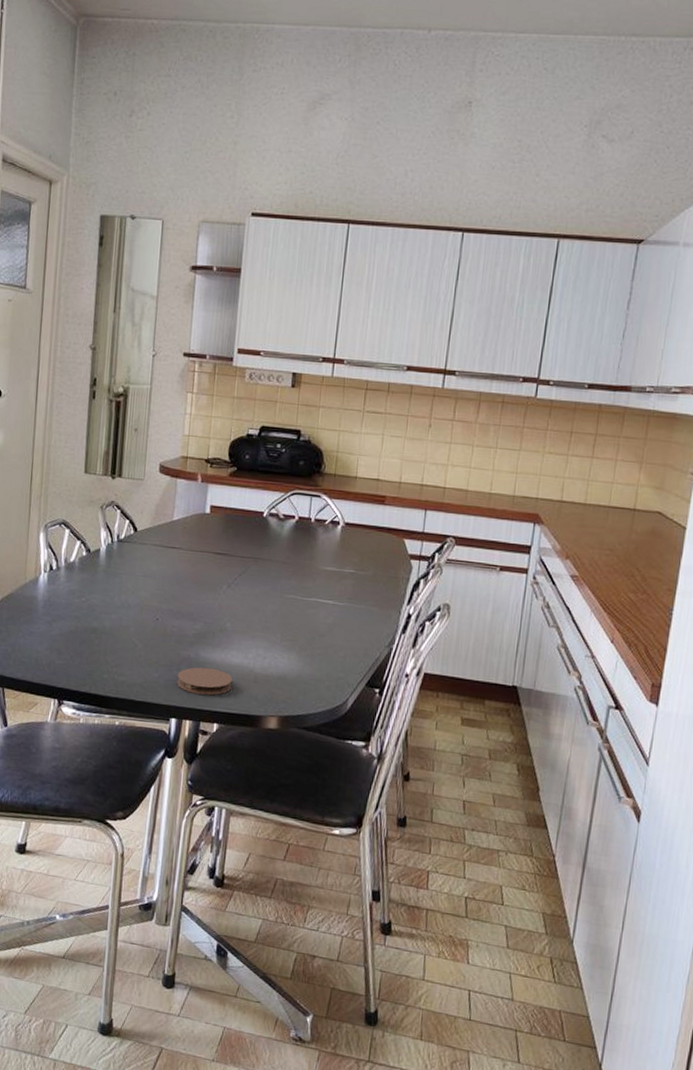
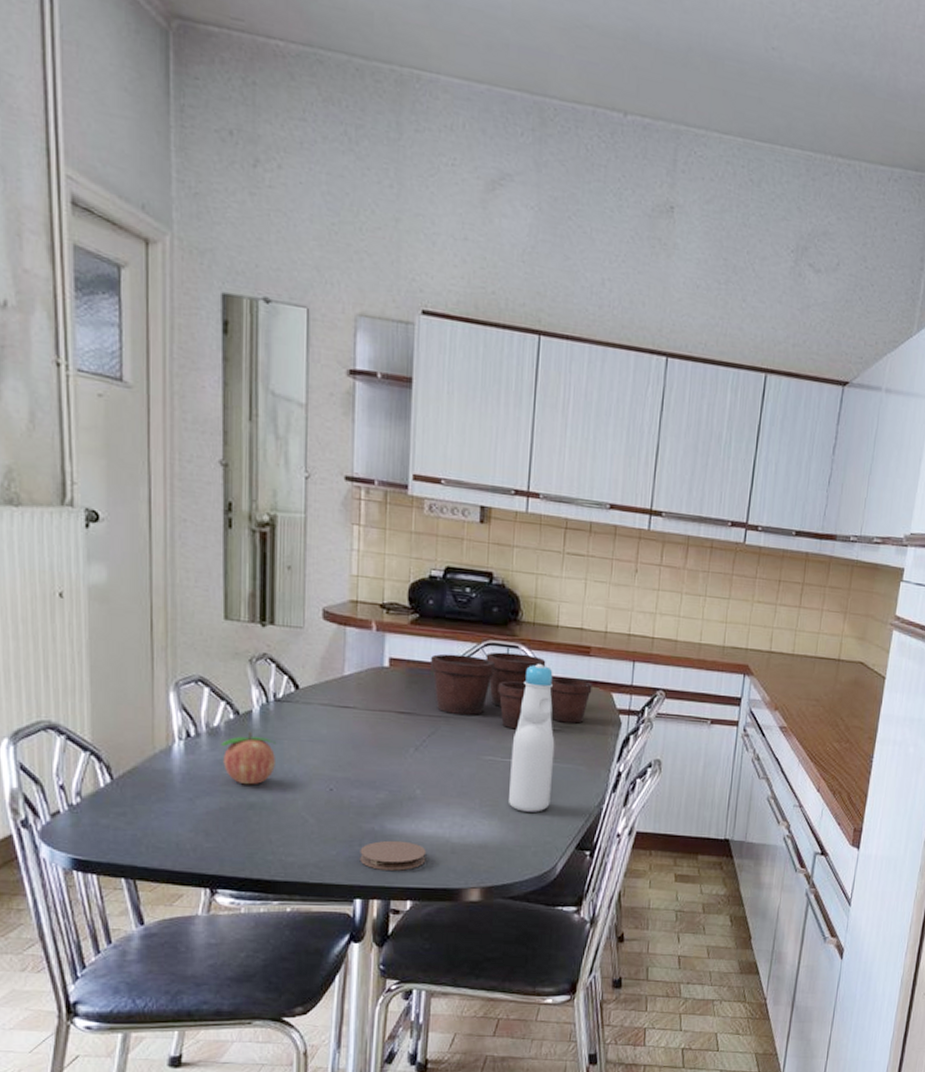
fruit: none [74,567,117,612] -> present [220,732,277,785]
flower pot: none [244,500,386,571] -> present [431,651,592,730]
bottle: none [306,511,351,649] -> present [509,664,555,812]

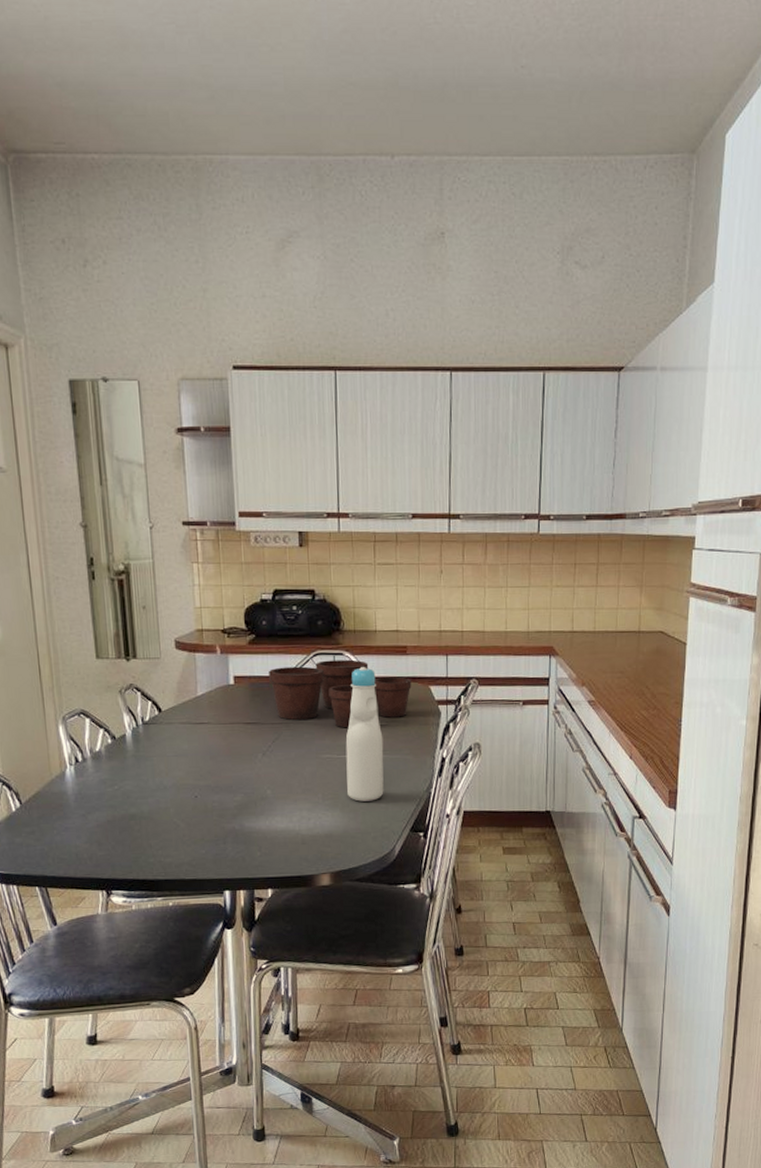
fruit: present [220,732,277,785] -> none [103,753,149,799]
coaster: present [359,840,427,871] -> none [224,836,281,864]

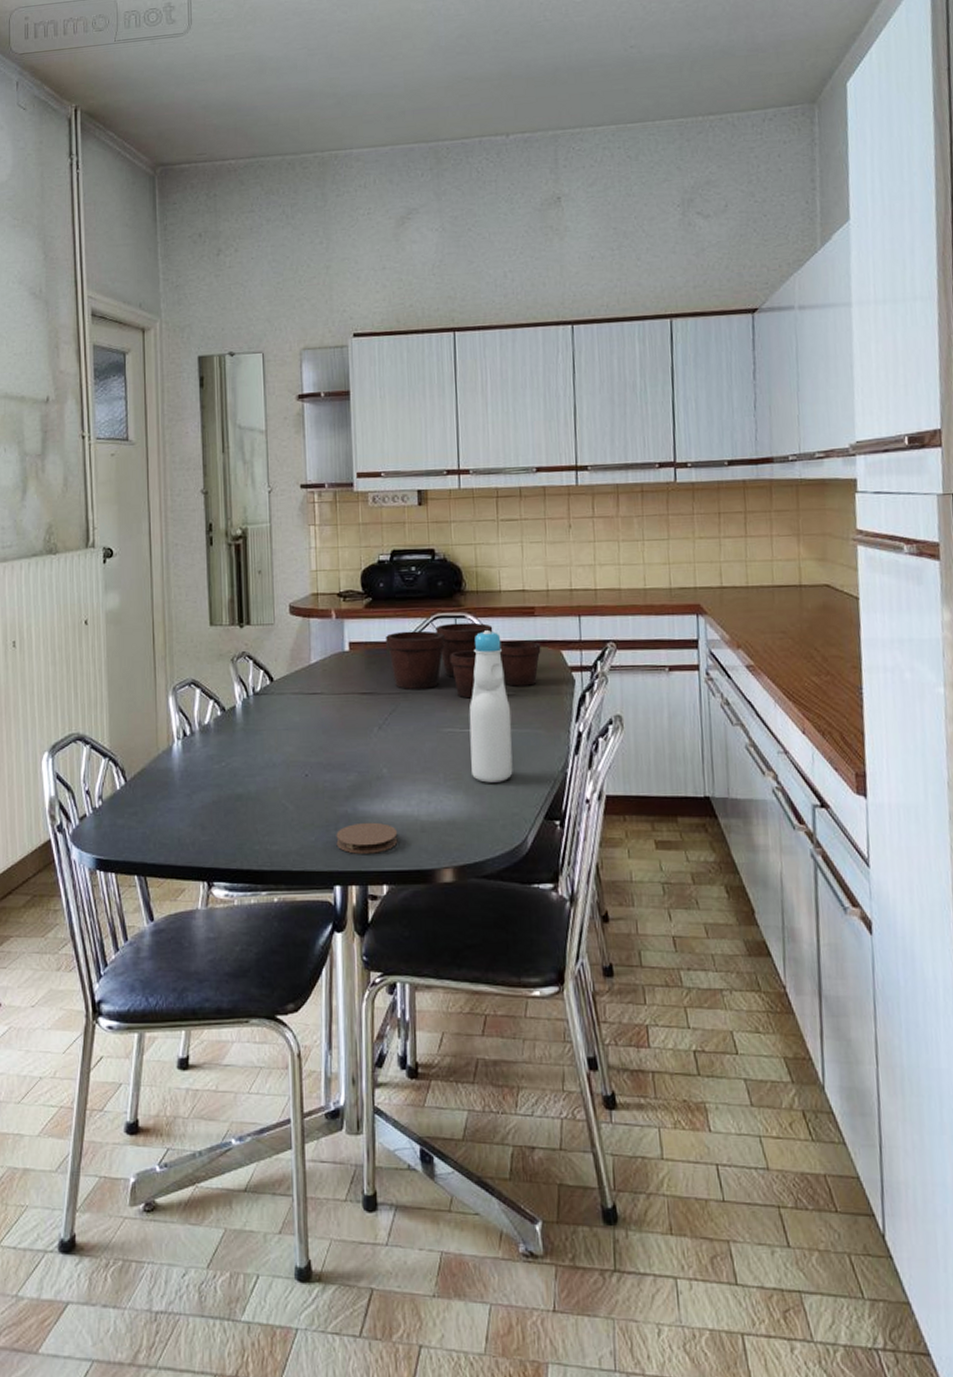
coaster: none [224,836,281,864] -> present [336,822,398,854]

